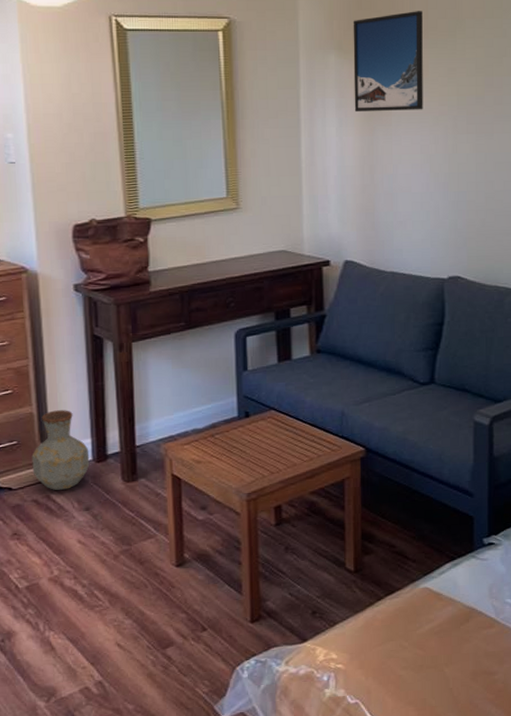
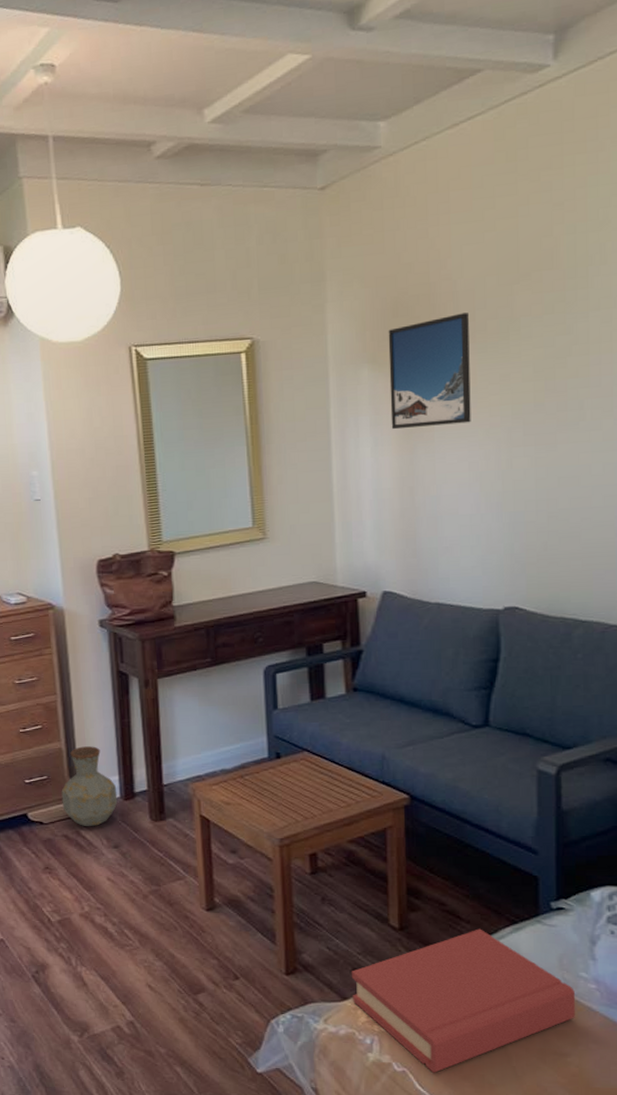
hardback book: none [311,566,502,702] -> present [351,928,575,1073]

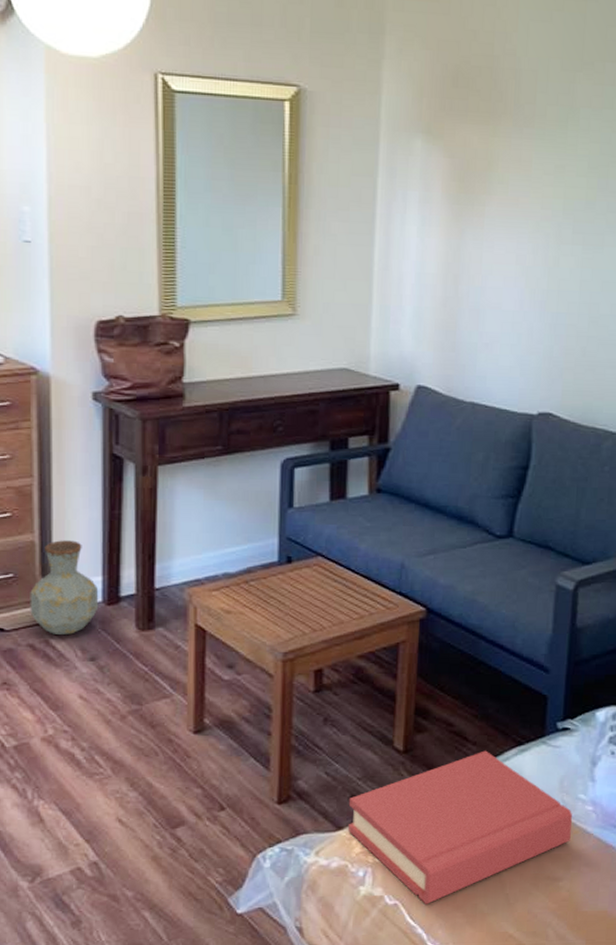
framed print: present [388,313,471,430] -> none [440,93,530,213]

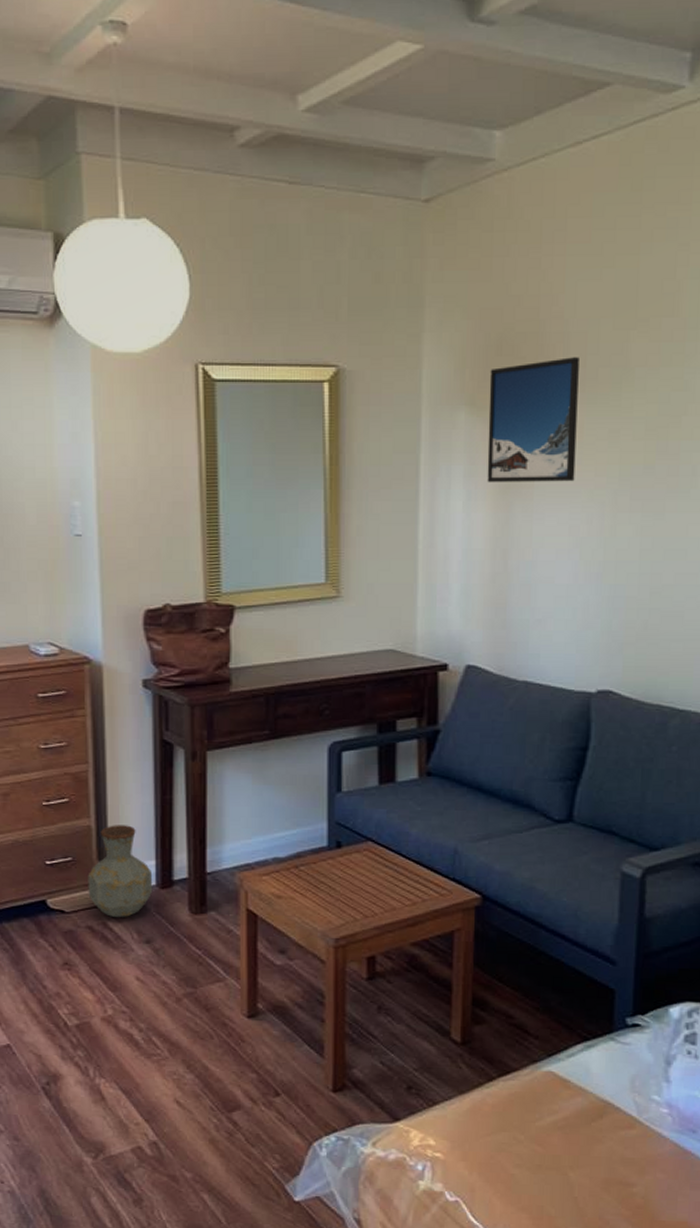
hardback book: present [347,750,572,904] -> none [404,1045,645,1203]
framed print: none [440,93,530,213] -> present [487,357,579,483]

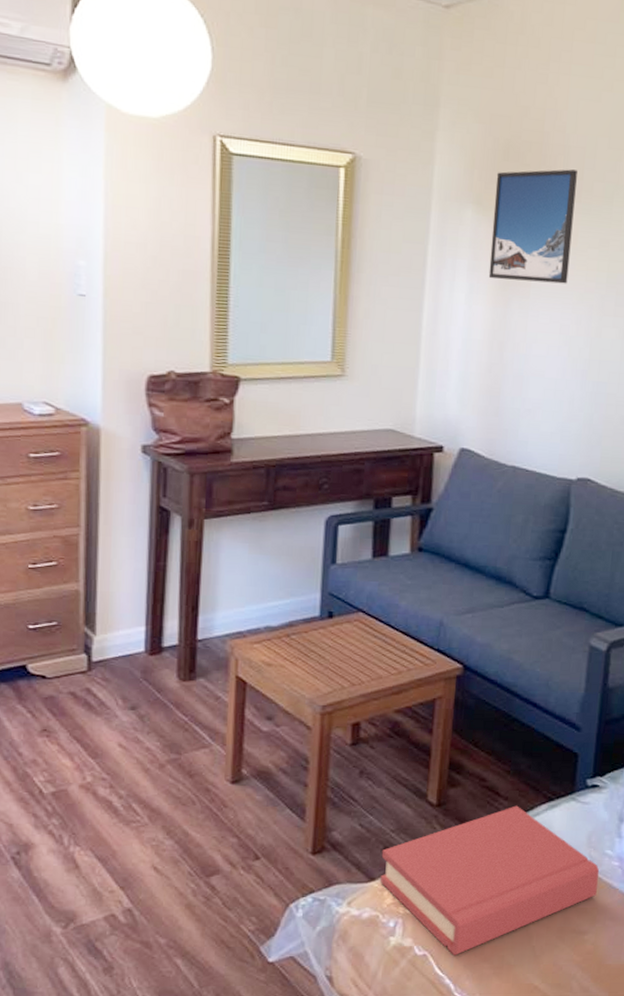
vase: present [88,825,153,918] -> none [72,590,142,684]
hardback book: none [404,1045,645,1203] -> present [379,805,599,955]

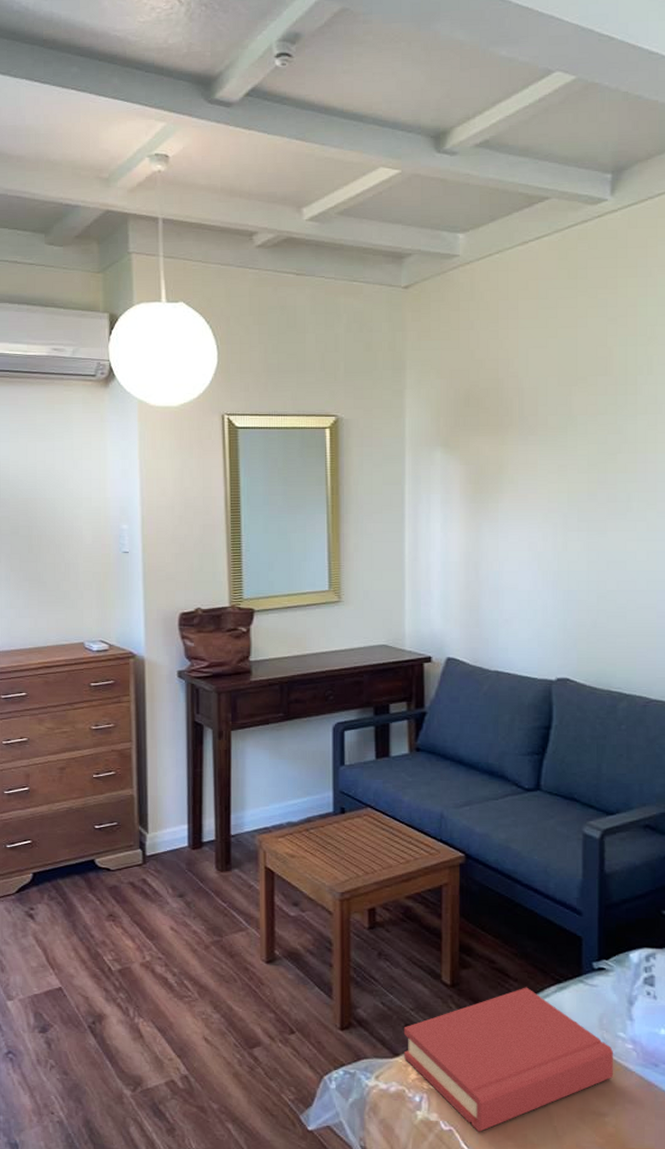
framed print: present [488,169,577,284] -> none [460,408,532,509]

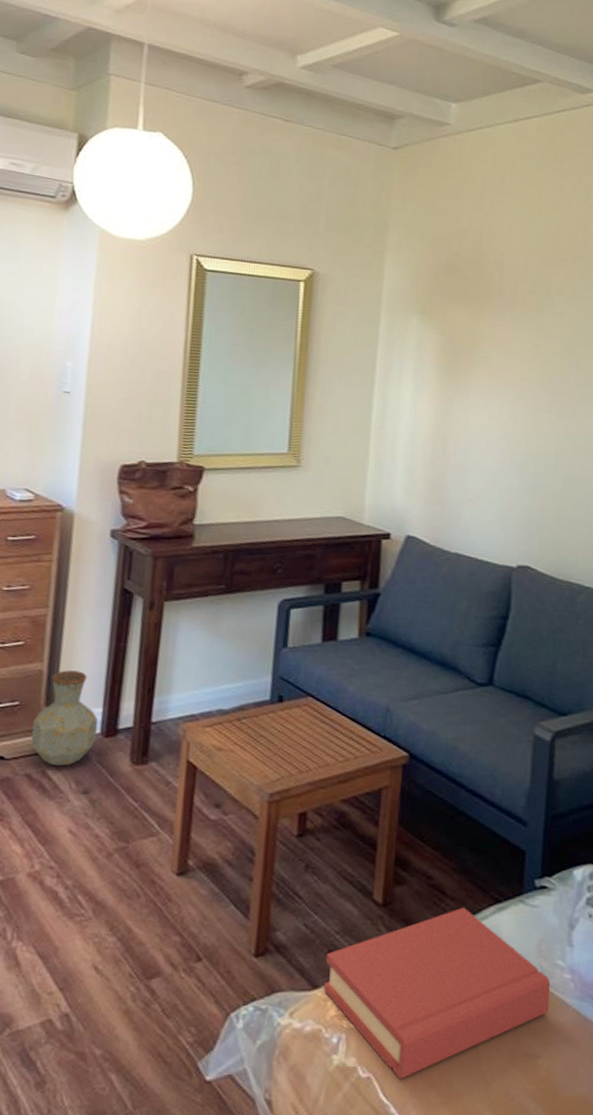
vase: none [130,794,185,875] -> present [30,670,98,766]

